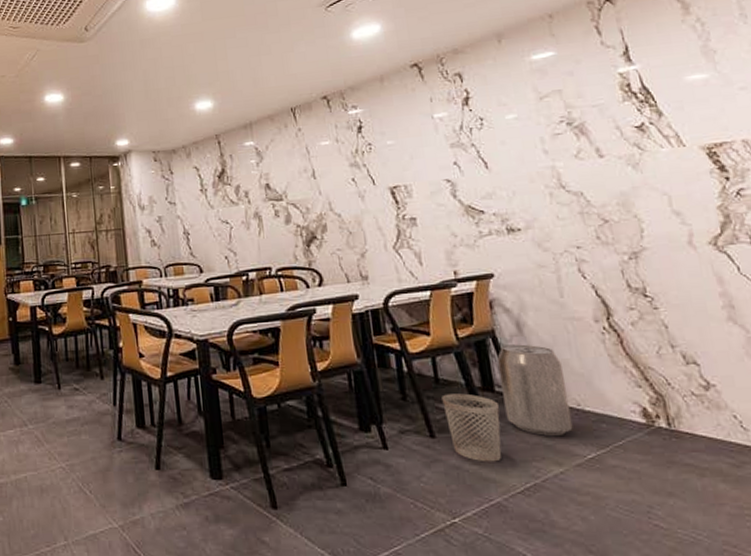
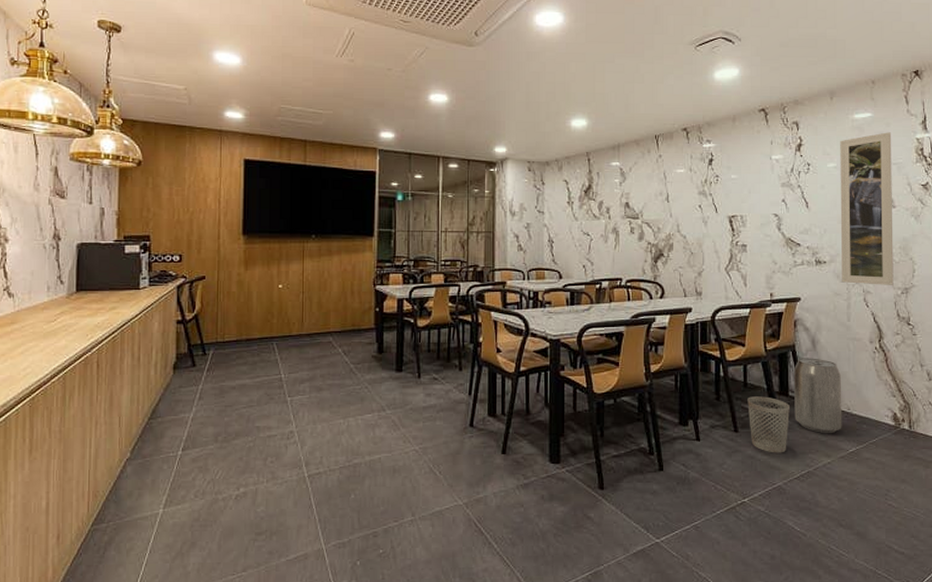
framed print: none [518,70,616,252] -> present [840,132,894,285]

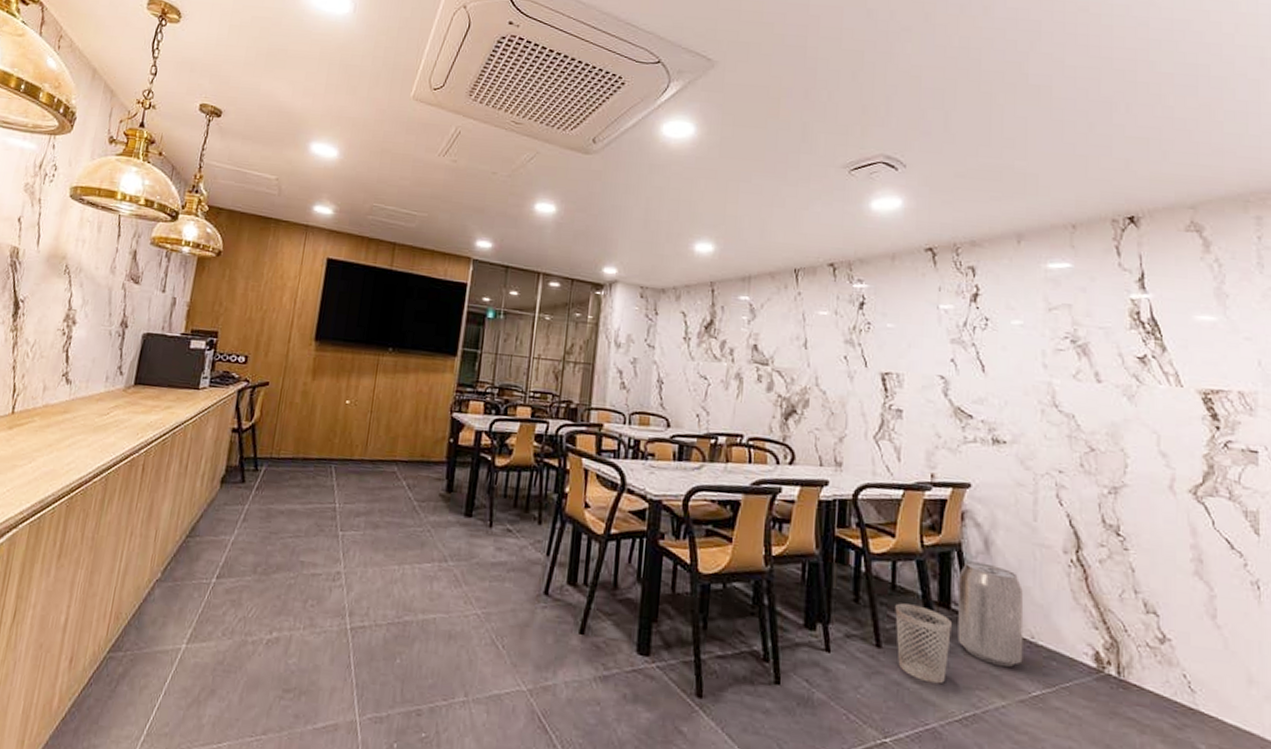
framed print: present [840,132,894,285] -> none [1026,288,1098,481]

